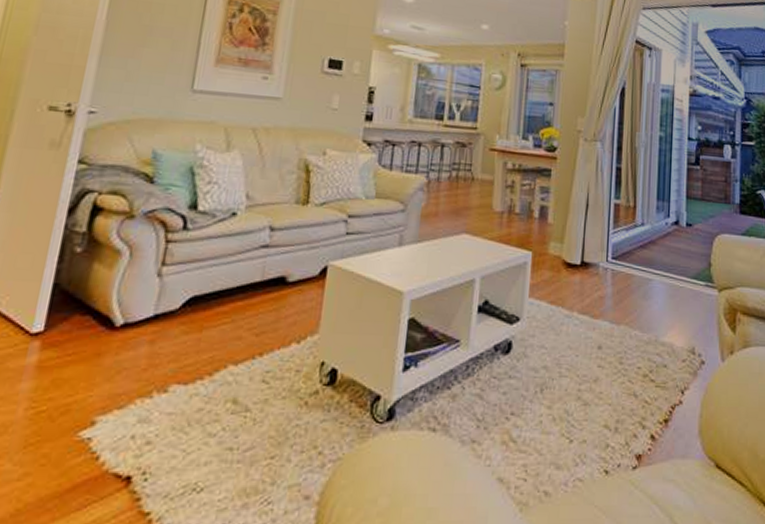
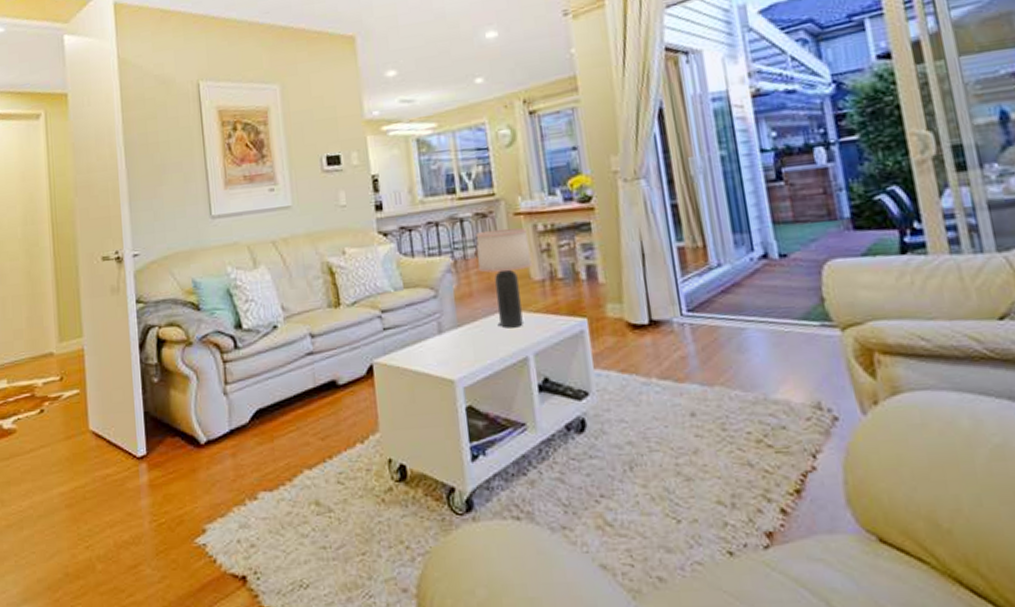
table lamp: none [448,159,499,251] -> present [475,227,534,329]

